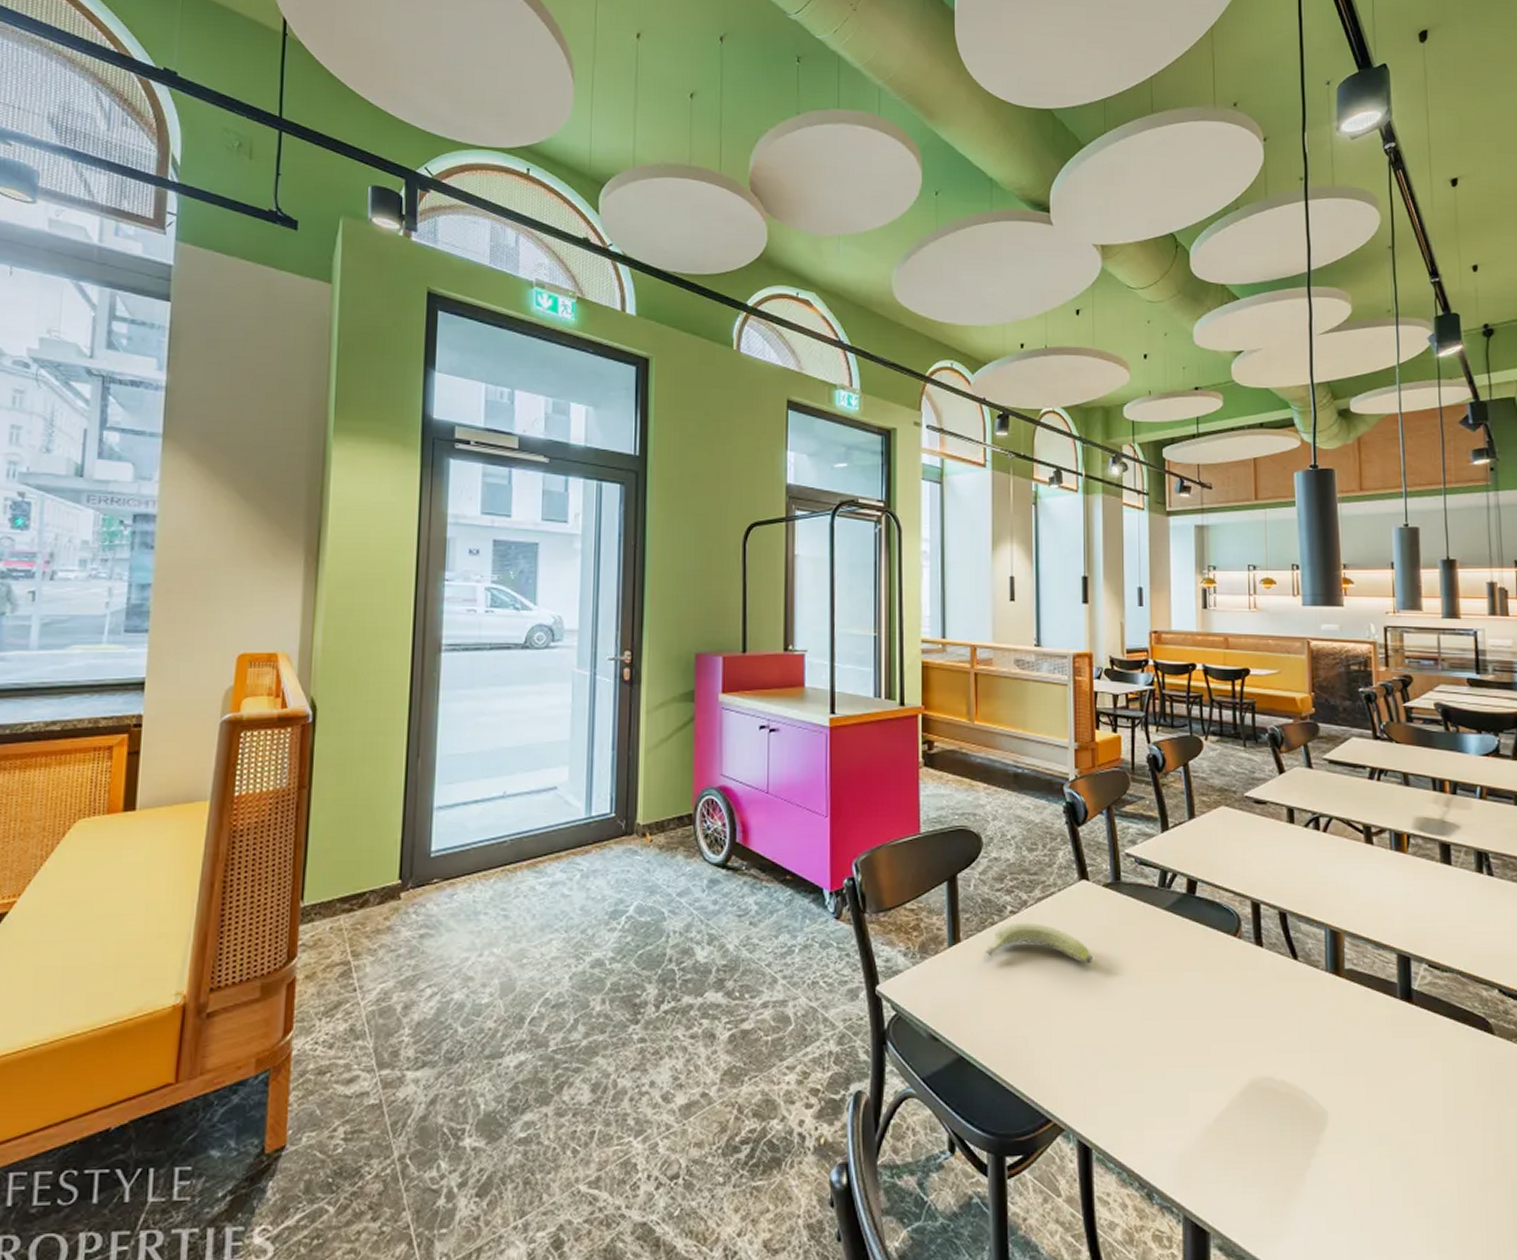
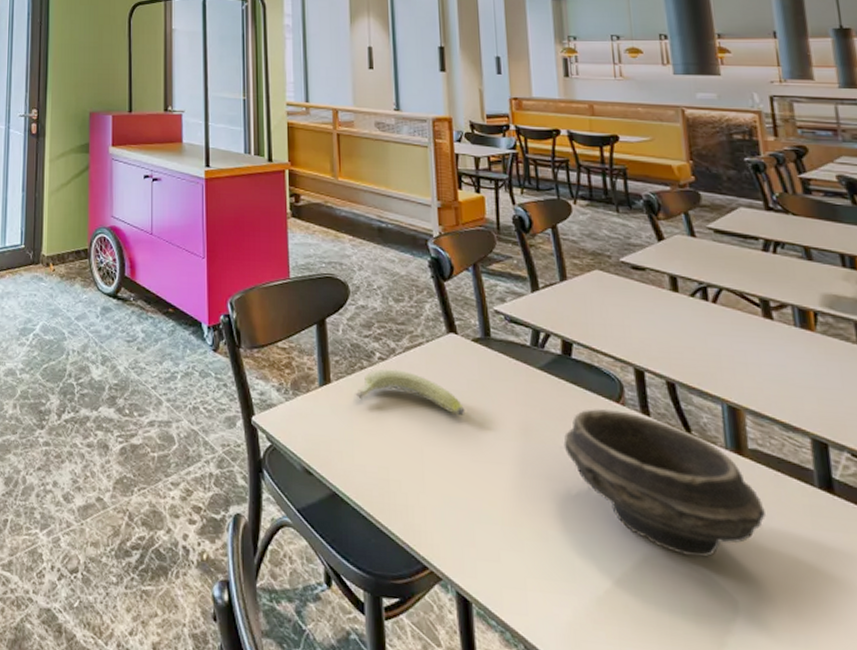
bowl: none [1184,944,1355,1077] -> present [563,409,766,558]

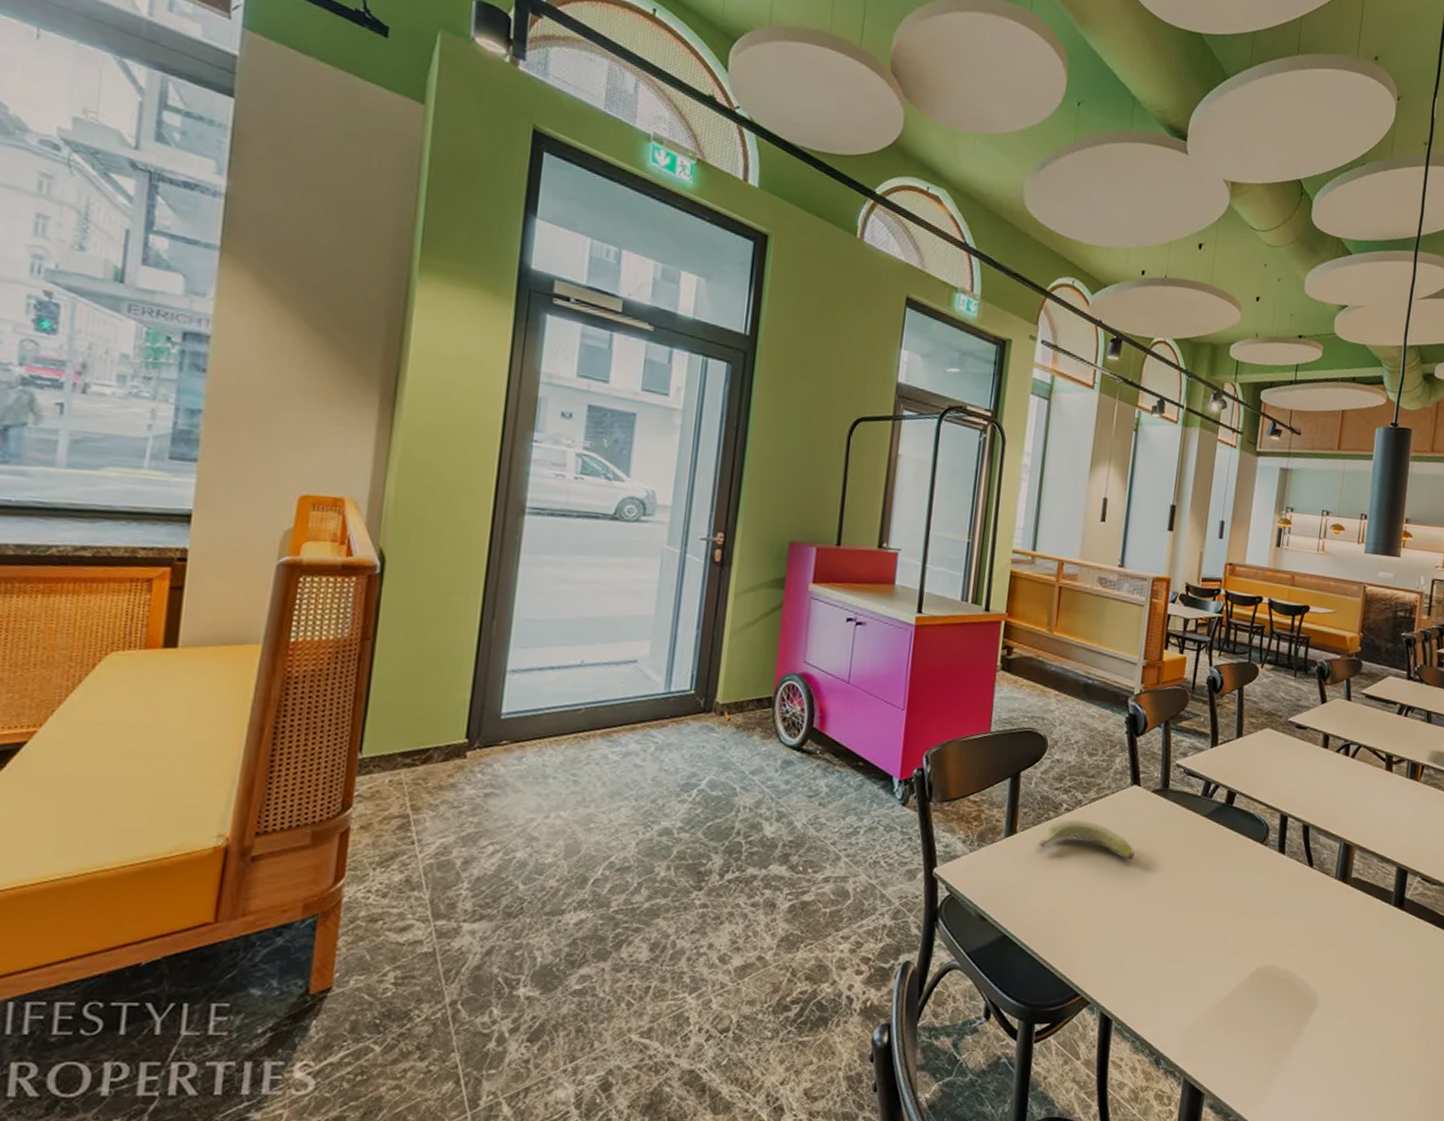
bowl: present [563,409,766,558] -> none [1212,850,1353,967]

